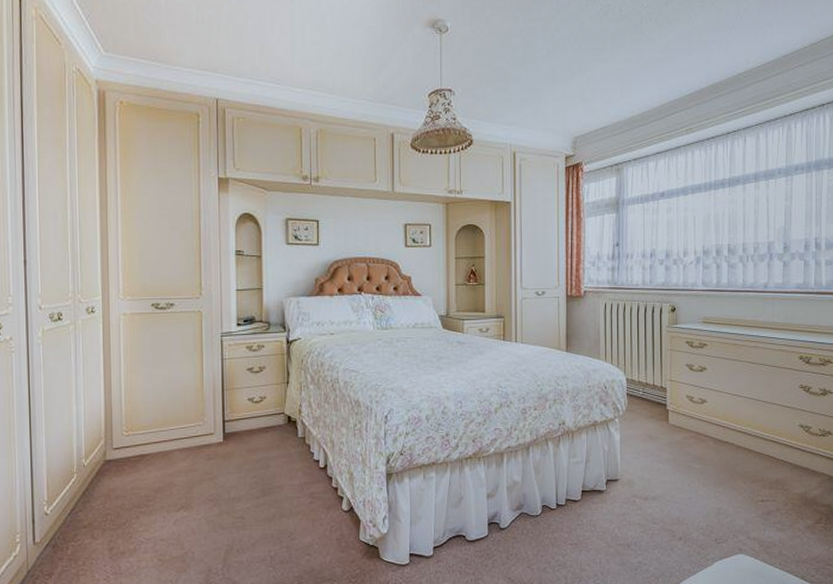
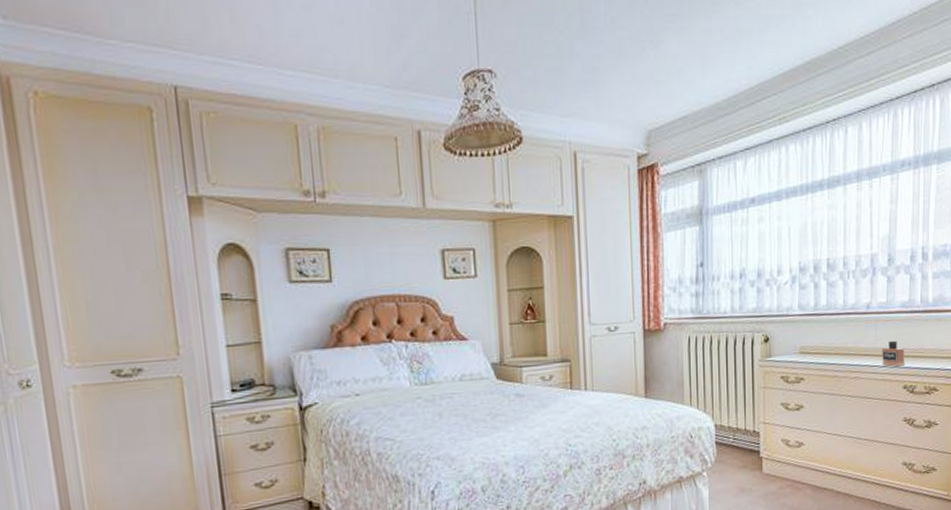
perfume: none [779,316,800,340] -> present [882,340,905,368]

